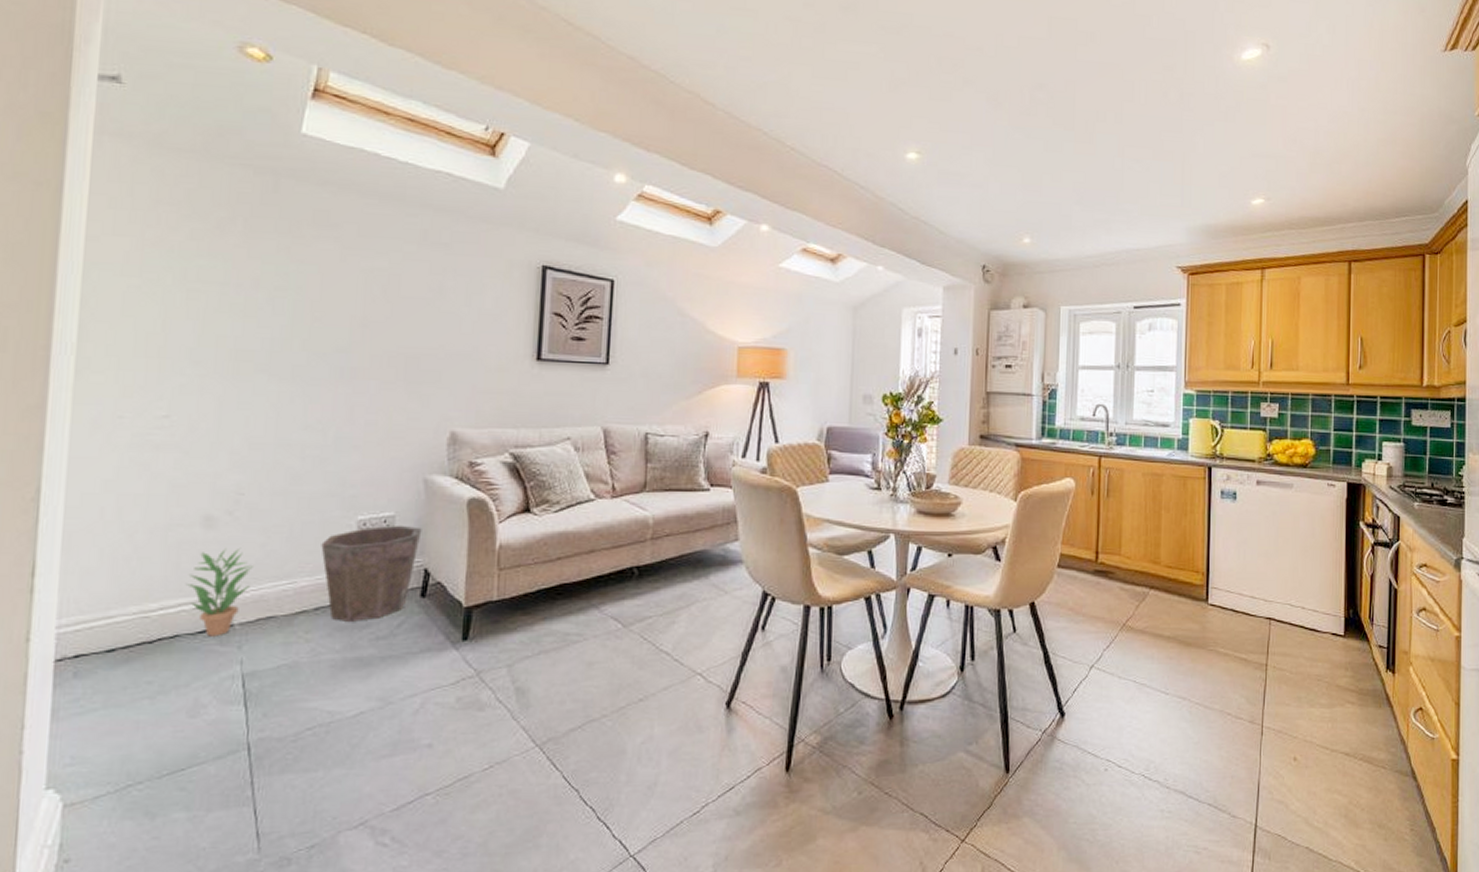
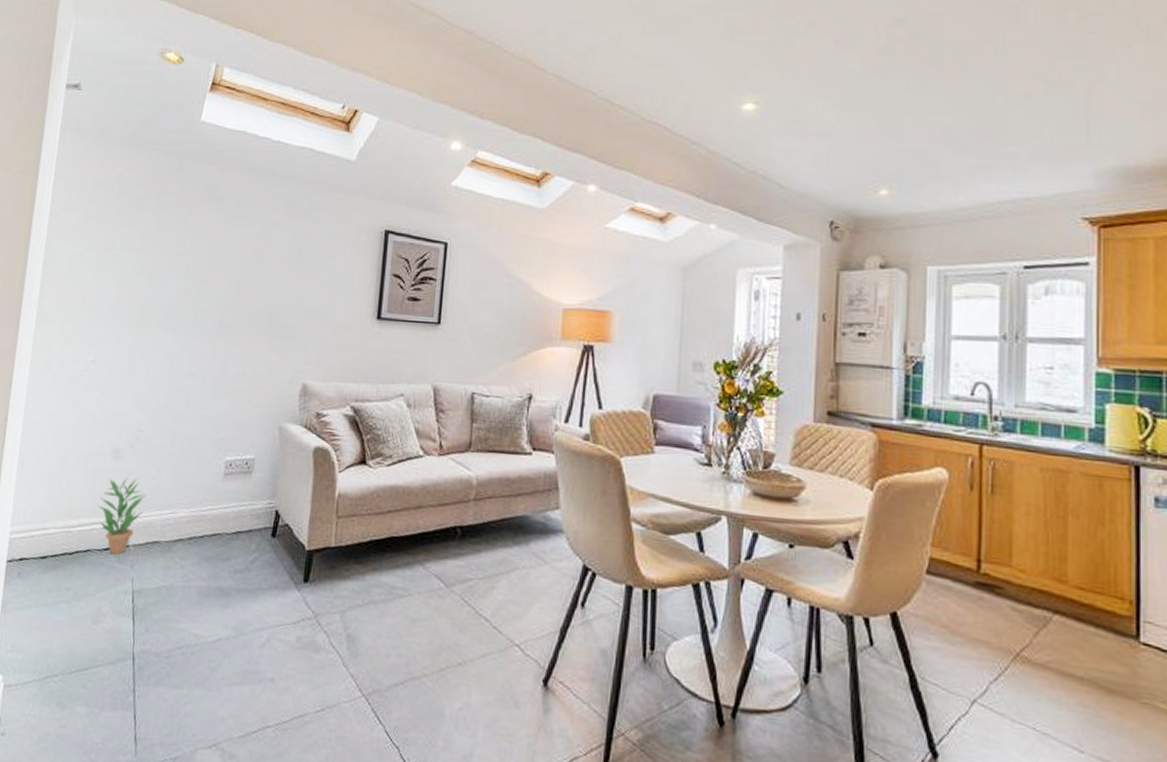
waste bin: present [321,525,422,621] -> none [196,467,276,554]

